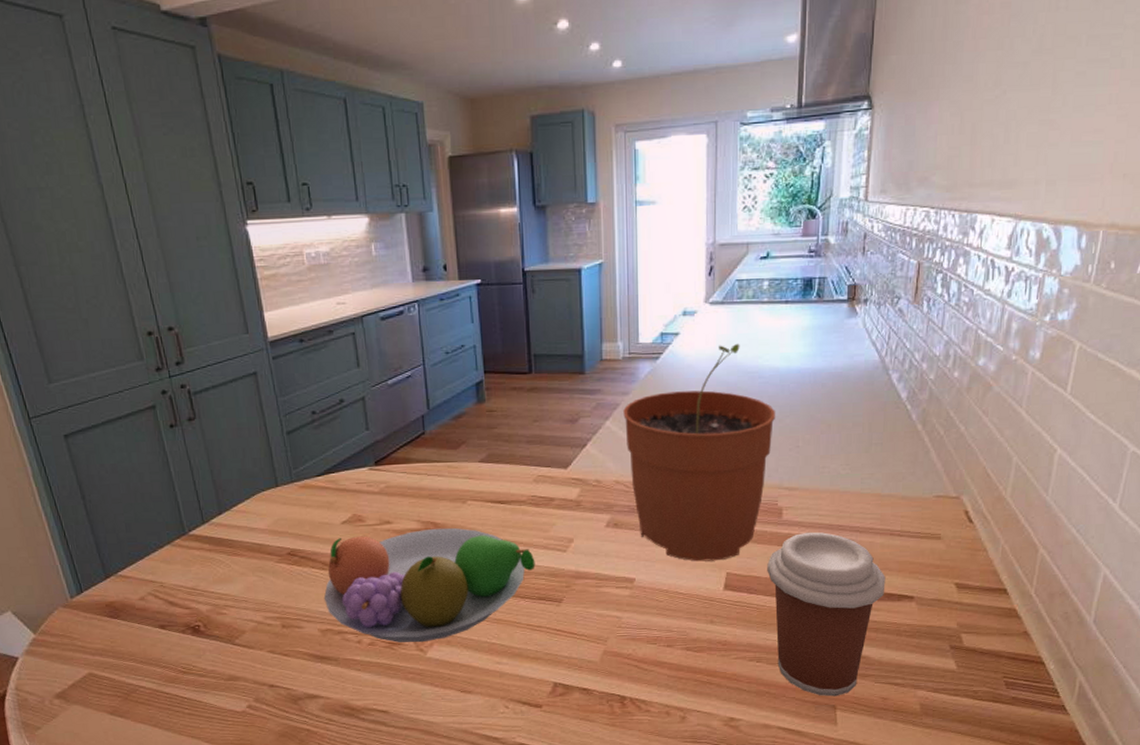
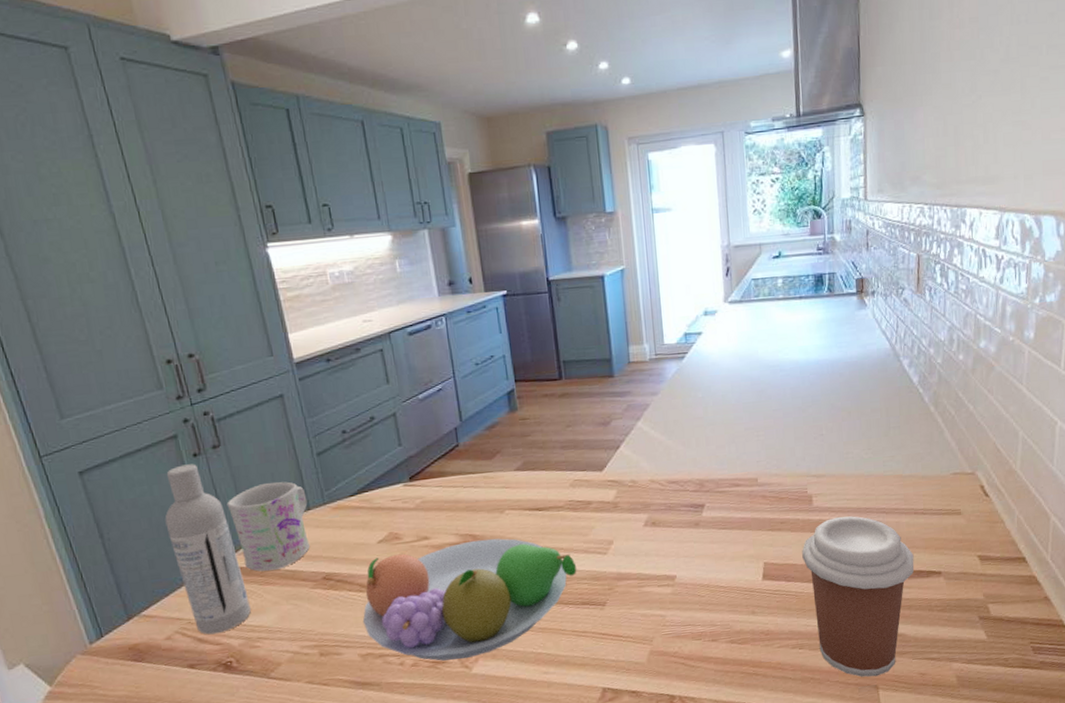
bottle: none [142,434,219,599] -> present [164,464,251,635]
mug: none [199,457,276,542] -> present [226,481,310,571]
plant pot: present [623,343,775,562] -> none [653,339,798,554]

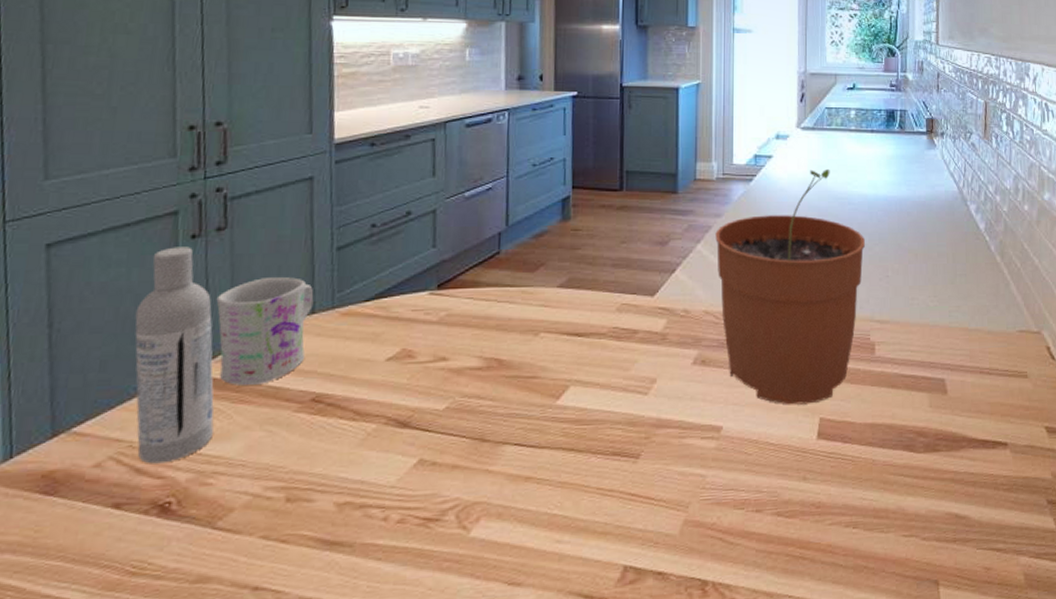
fruit bowl: present [362,538,577,661] -> none [348,365,612,518]
plant pot: none [653,339,798,554] -> present [715,168,865,405]
coffee cup: present [802,516,914,677] -> none [861,370,980,569]

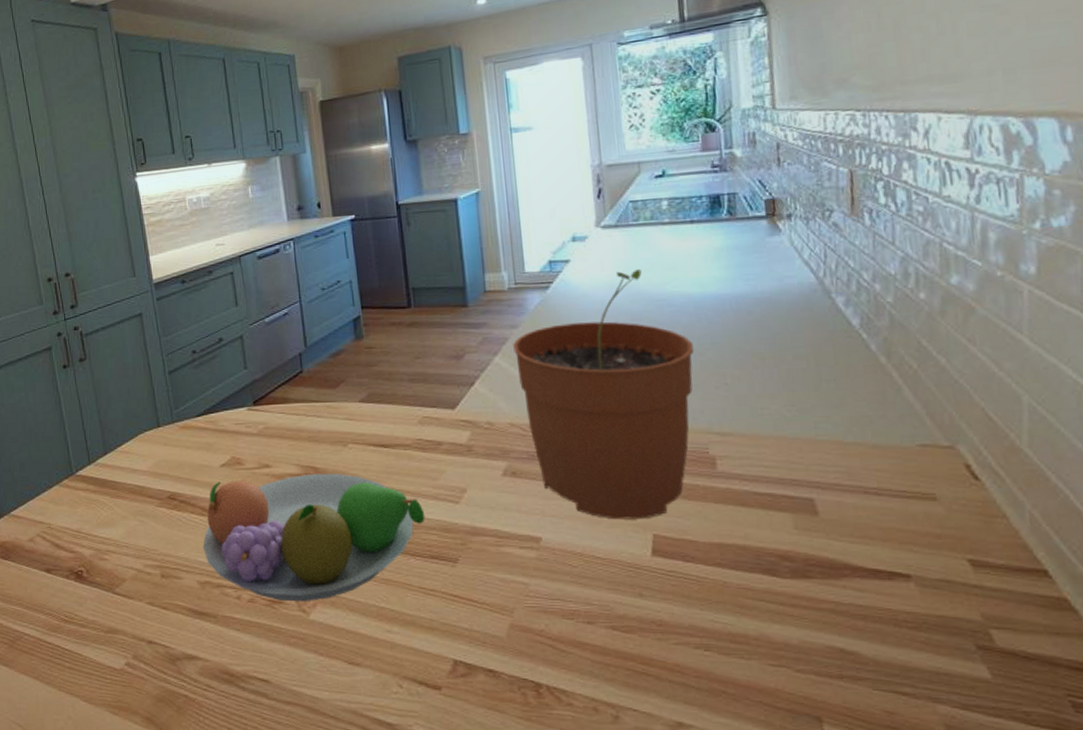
bottle: present [134,247,214,464] -> none [36,375,102,542]
mug: present [216,276,314,385] -> none [88,397,158,484]
fruit bowl: none [348,365,612,518] -> present [202,473,425,602]

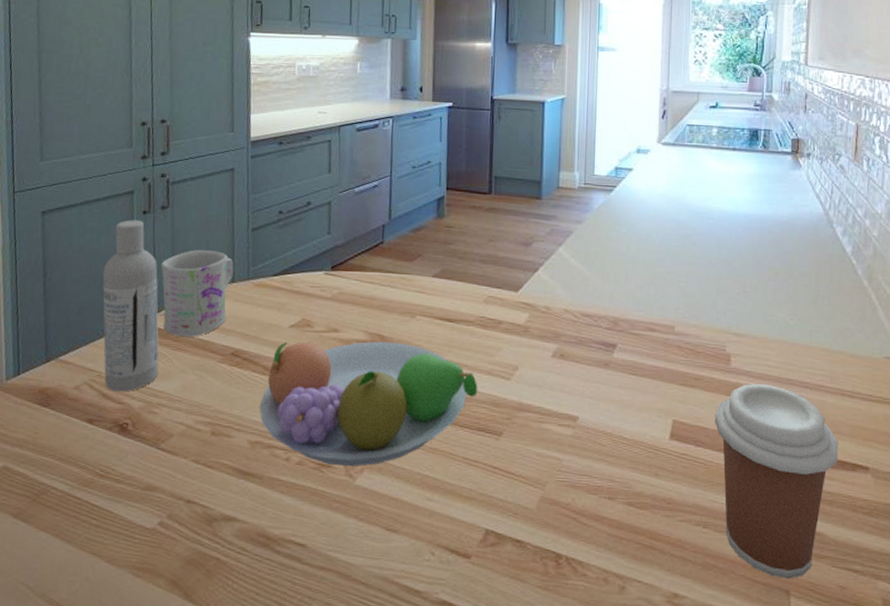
bottle: none [36,375,102,542] -> present [102,220,159,392]
mug: none [88,397,158,484] -> present [161,249,234,337]
plant pot: present [513,268,693,520] -> none [576,183,723,406]
coffee cup: none [704,487,868,705] -> present [715,383,839,579]

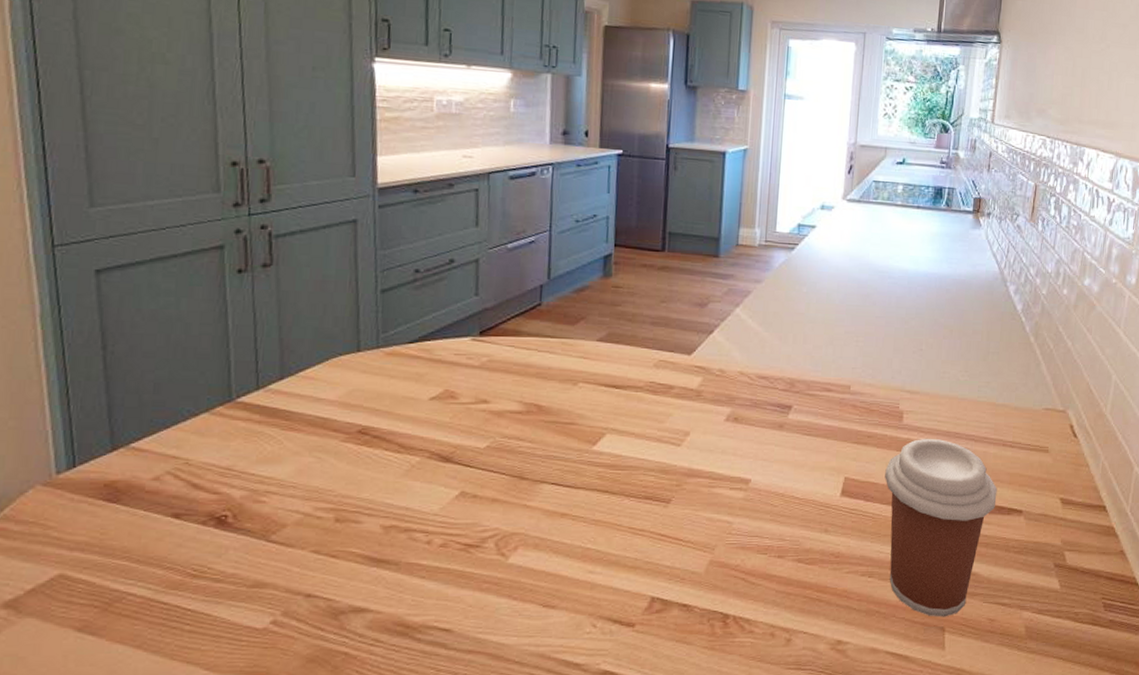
bottle: present [102,220,159,392] -> none [186,280,265,481]
mug: present [161,249,234,337] -> none [264,314,359,414]
fruit bowl: present [259,341,478,467] -> none [393,411,646,545]

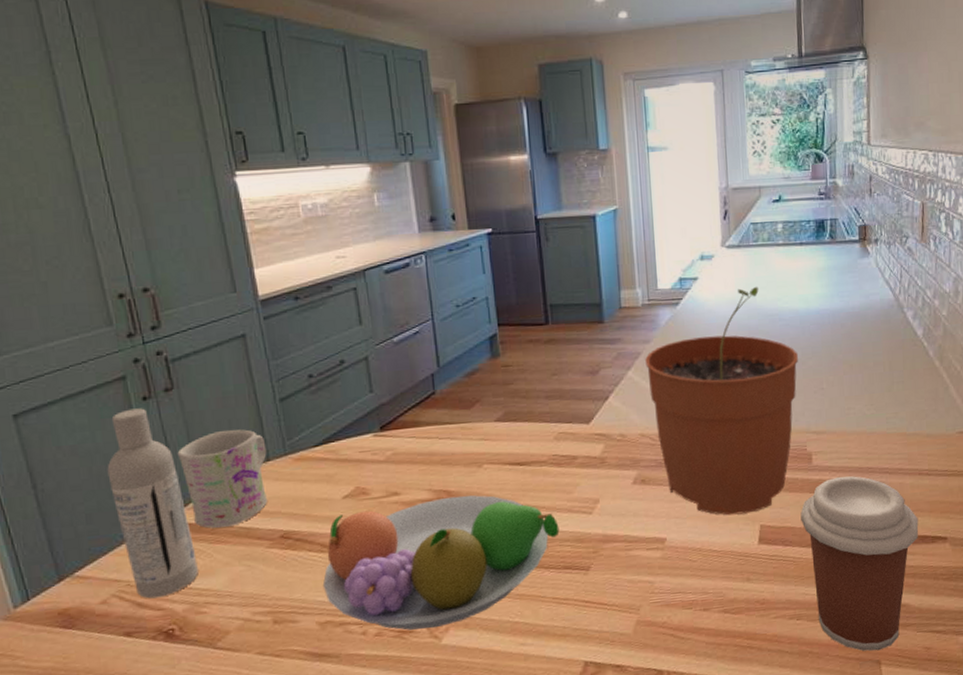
bottle: none [186,280,265,481] -> present [107,408,198,599]
mug: none [264,314,359,414] -> present [177,429,267,528]
fruit bowl: none [393,411,646,545] -> present [322,495,560,630]
plant pot: none [754,241,902,464] -> present [645,286,798,516]

